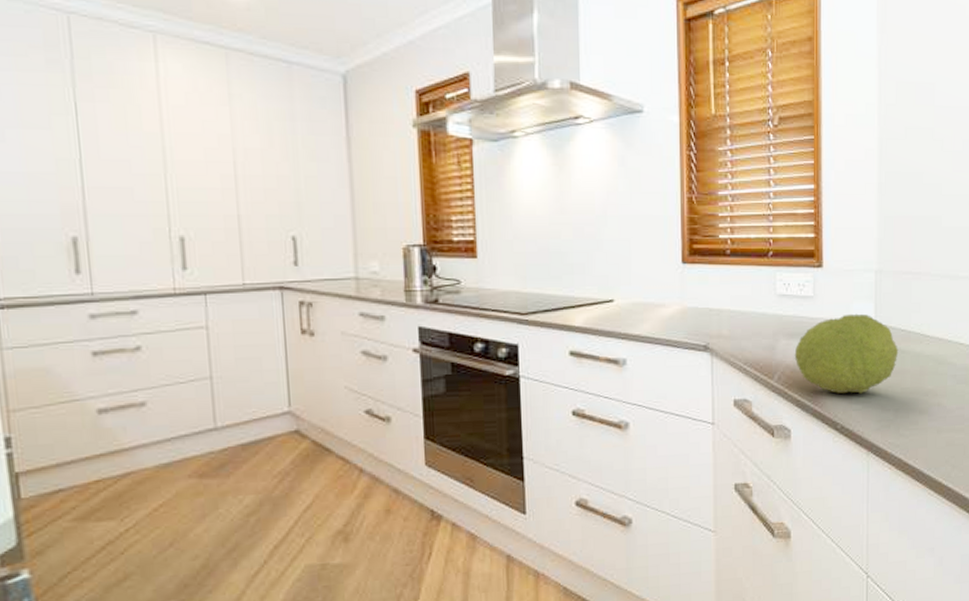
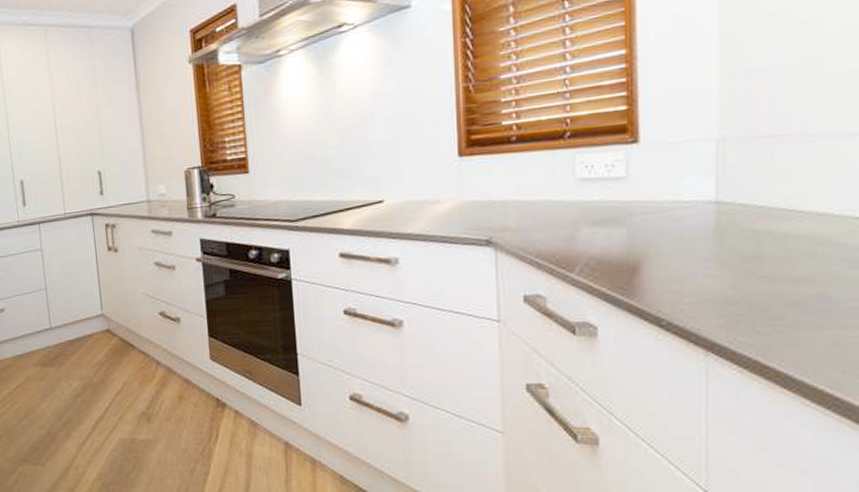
fruit: present [794,313,899,394] -> none [601,191,753,285]

